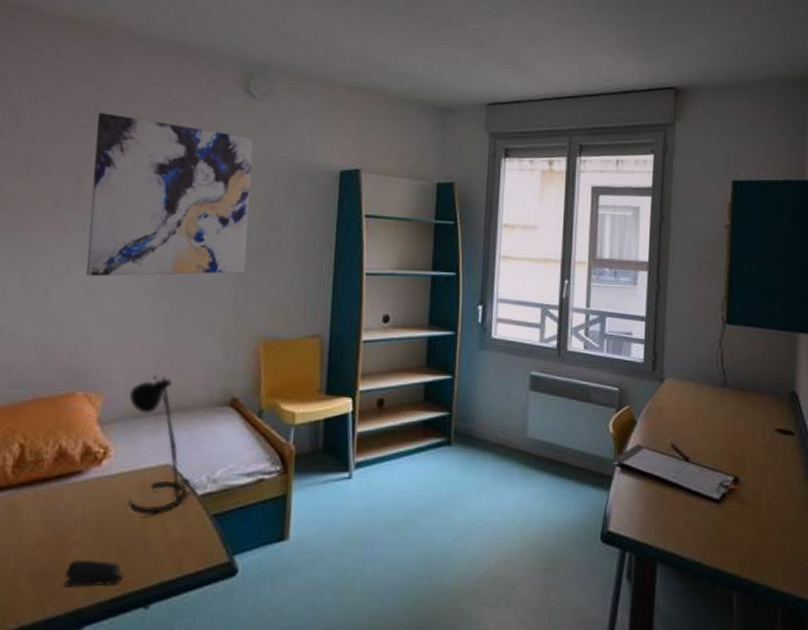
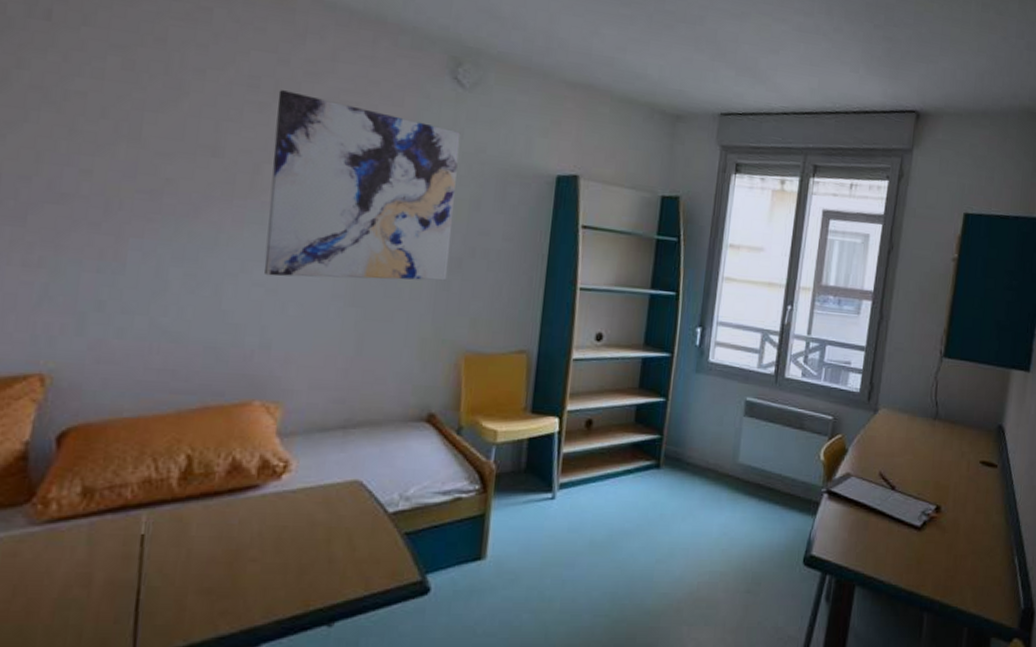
stapler: present [64,559,122,587] -> none [238,576,303,604]
desk lamp: present [128,375,197,514] -> none [311,386,388,532]

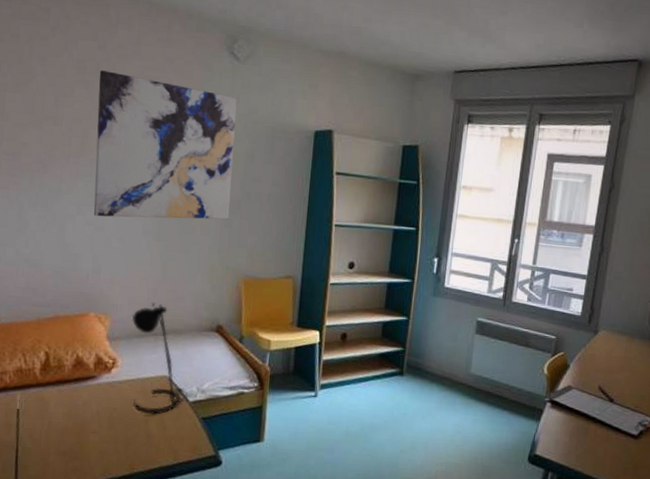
desk lamp: none [311,386,388,532] -> present [132,302,189,414]

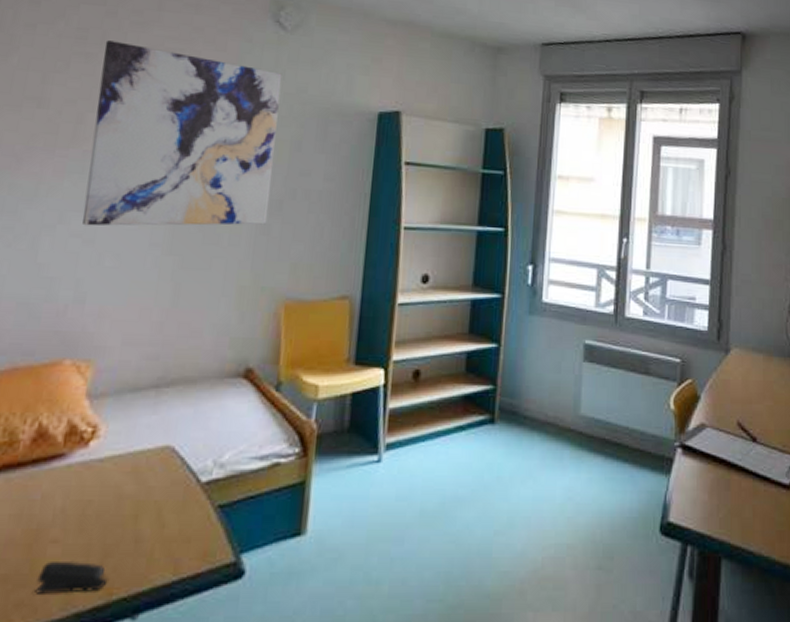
stapler: none [84,445,130,466] -> present [35,560,107,594]
desk lamp: present [132,302,189,414] -> none [118,341,201,505]

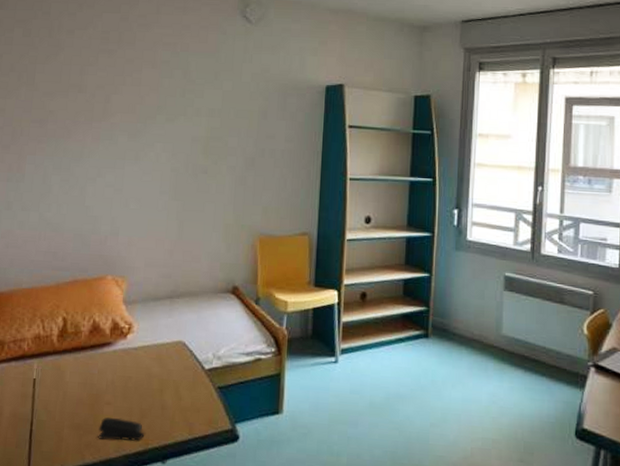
wall art: present [82,40,283,226] -> none [113,39,250,179]

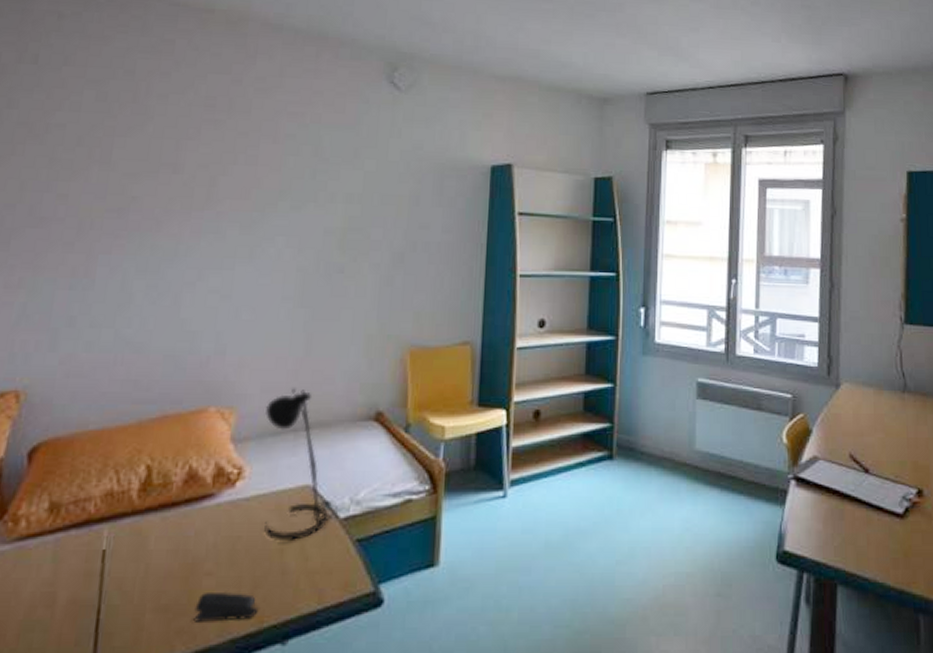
desk lamp: none [148,264,205,383] -> present [264,388,339,540]

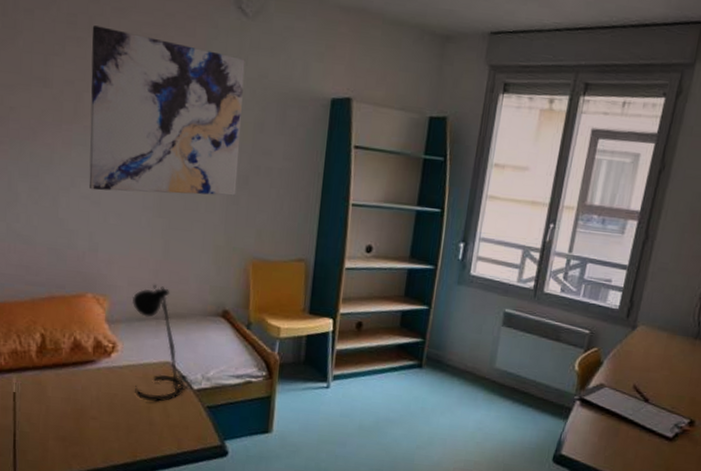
stapler: present [193,591,257,622] -> none [84,431,132,453]
wall art: none [219,107,399,283] -> present [88,25,246,196]

